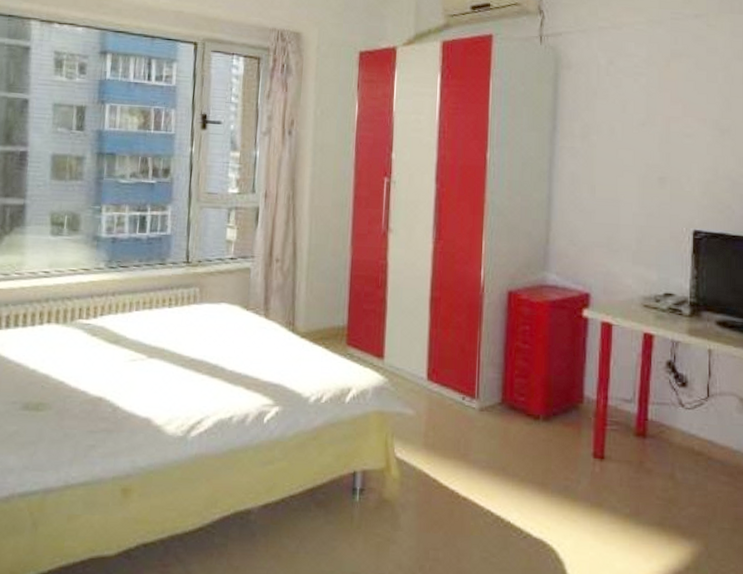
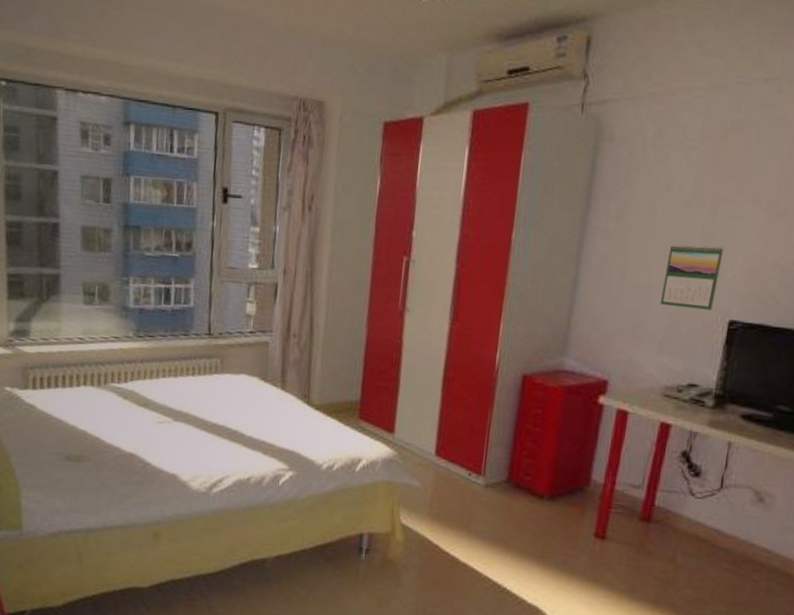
calendar: none [629,161,680,222] -> present [660,244,724,310]

